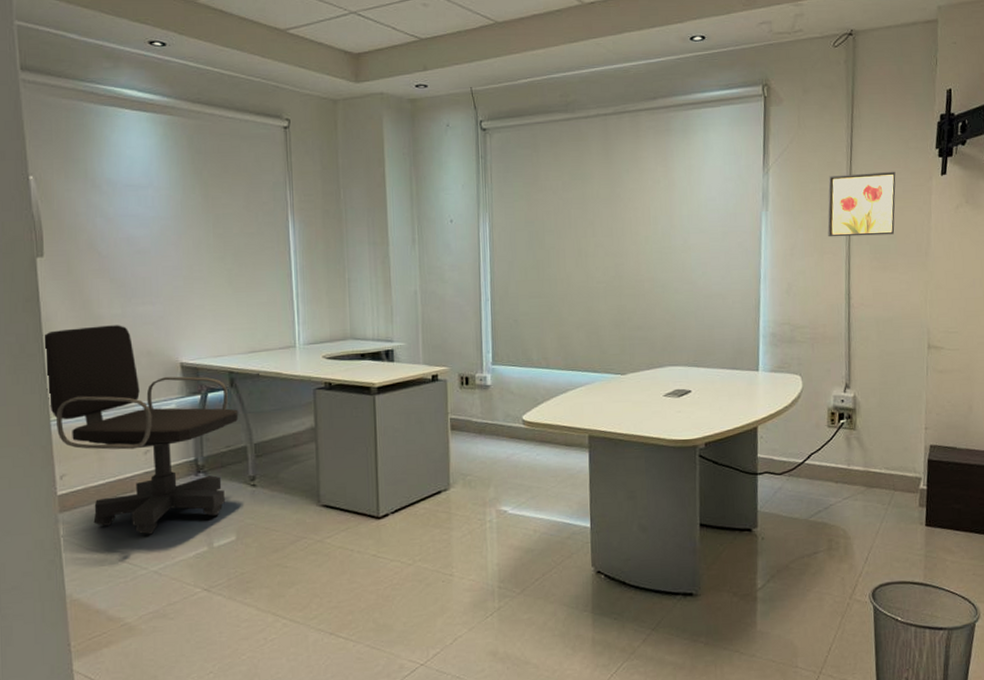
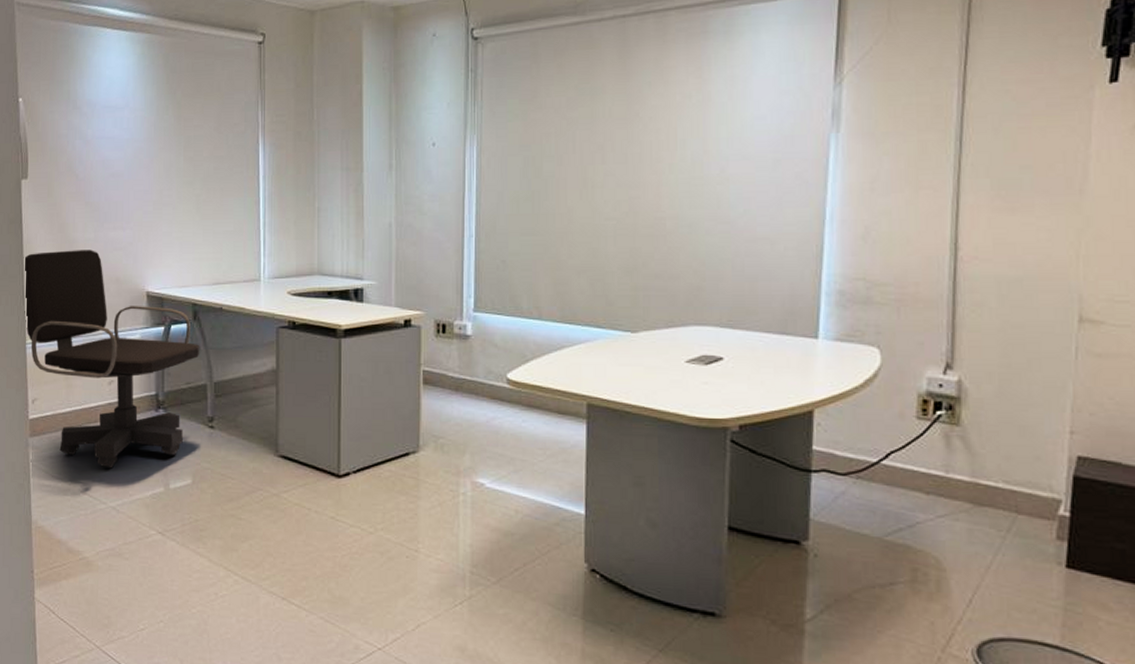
wall art: present [827,171,896,237] -> none [926,78,1036,167]

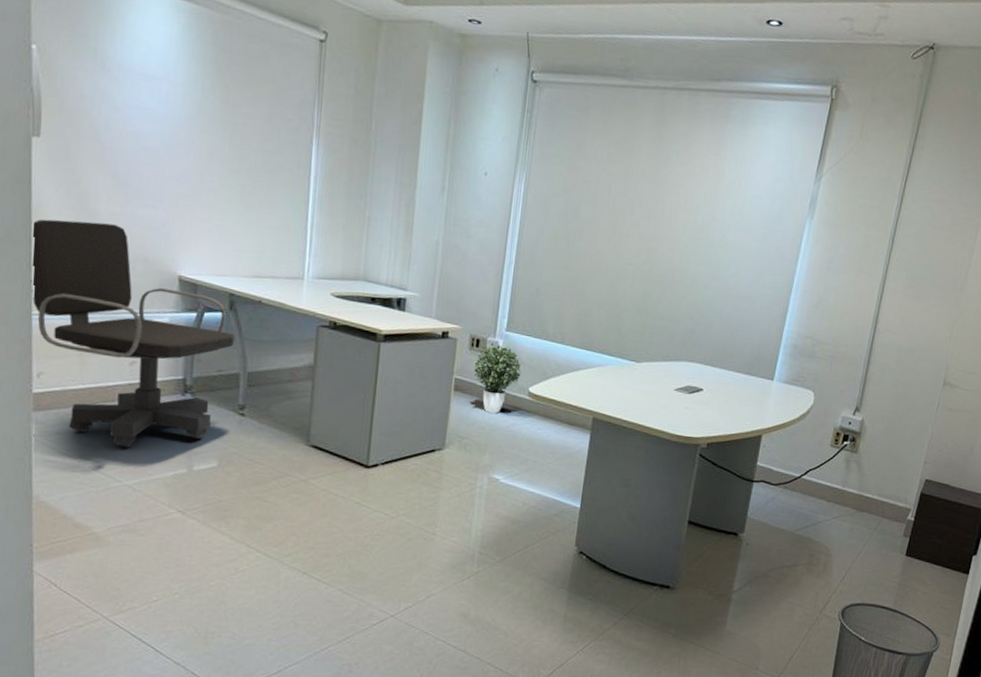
potted plant: none [439,328,496,406] -> present [472,344,521,413]

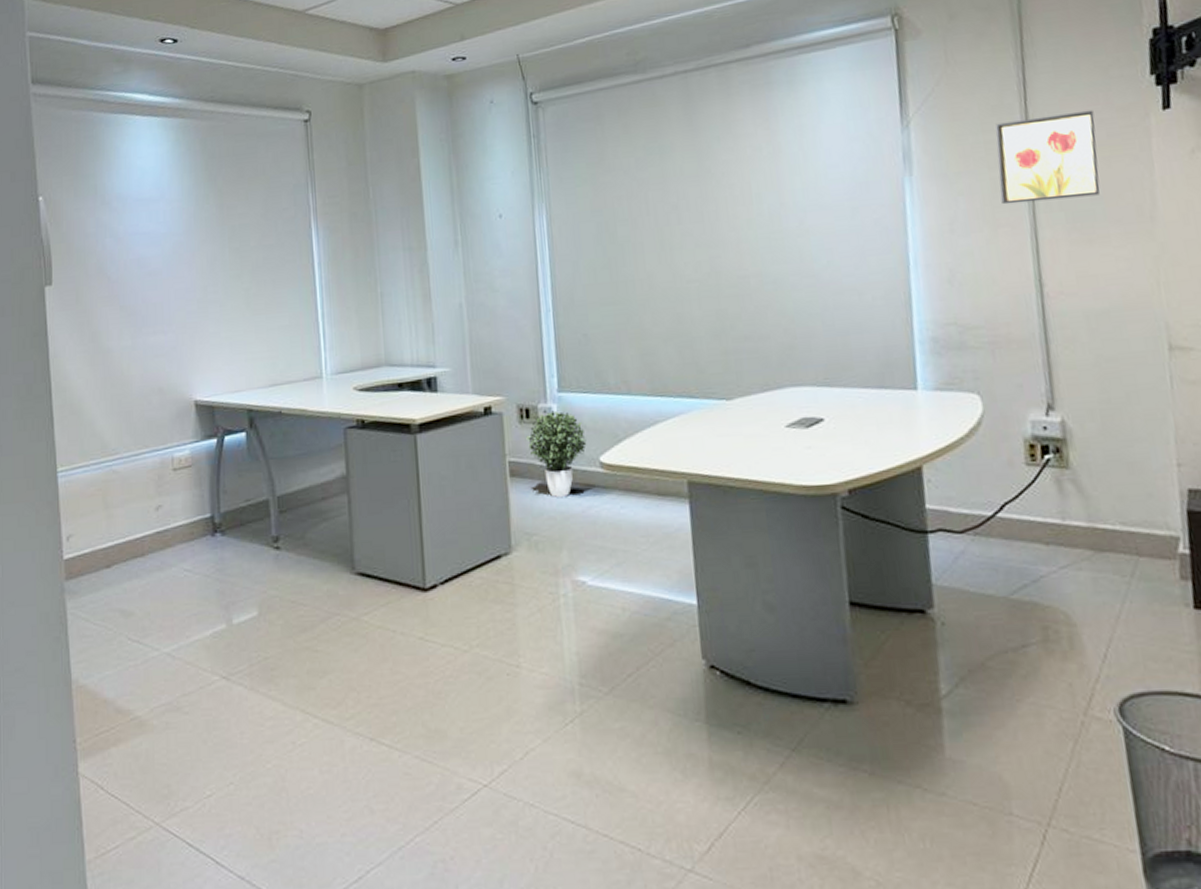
office chair: present [30,219,235,448] -> none [50,359,259,608]
wall art: none [868,194,948,265] -> present [995,109,1100,205]

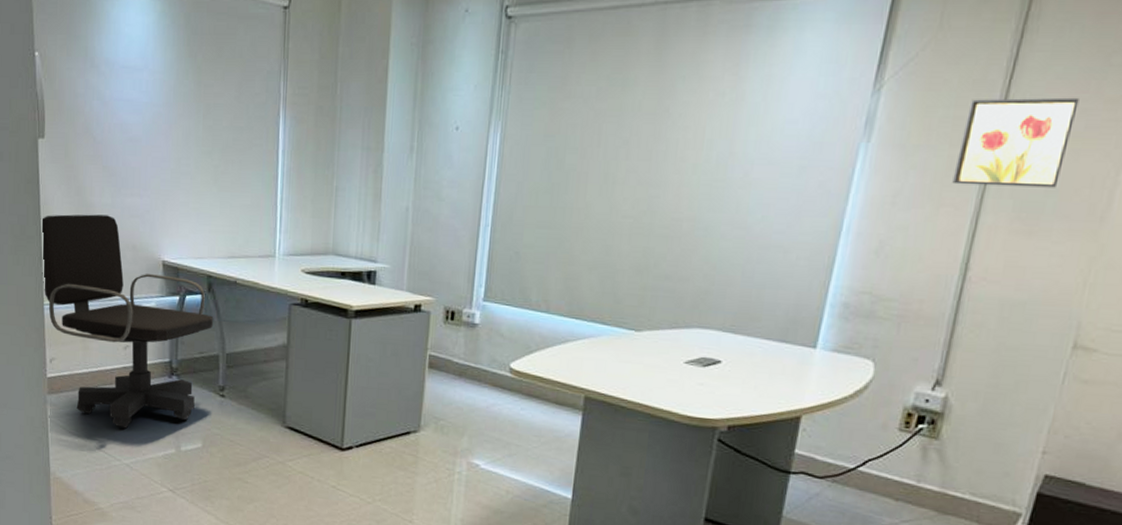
office chair: none [50,359,259,608] -> present [40,214,214,429]
potted plant: present [525,410,587,497] -> none [447,316,501,392]

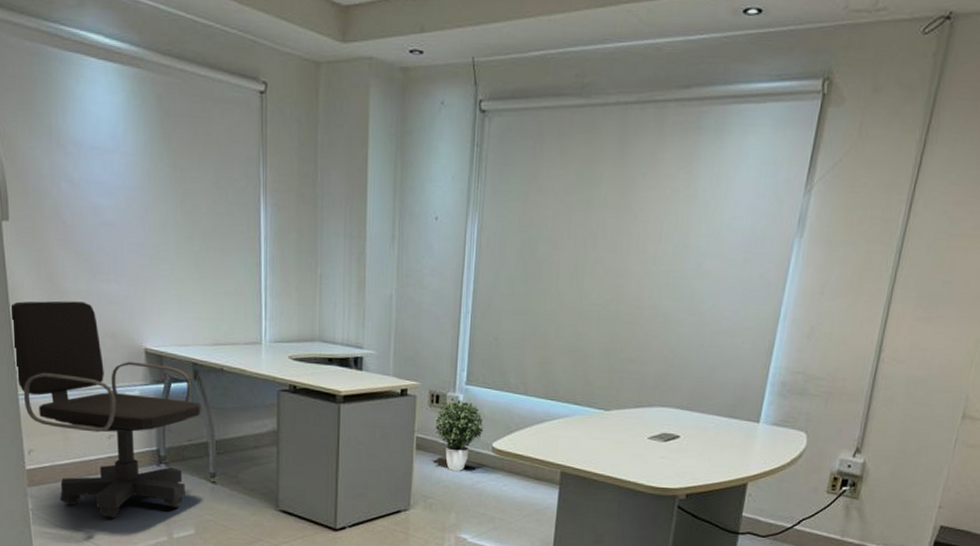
potted plant: none [447,316,501,392] -> present [432,399,484,471]
wall art: present [952,97,1080,188] -> none [869,201,969,280]

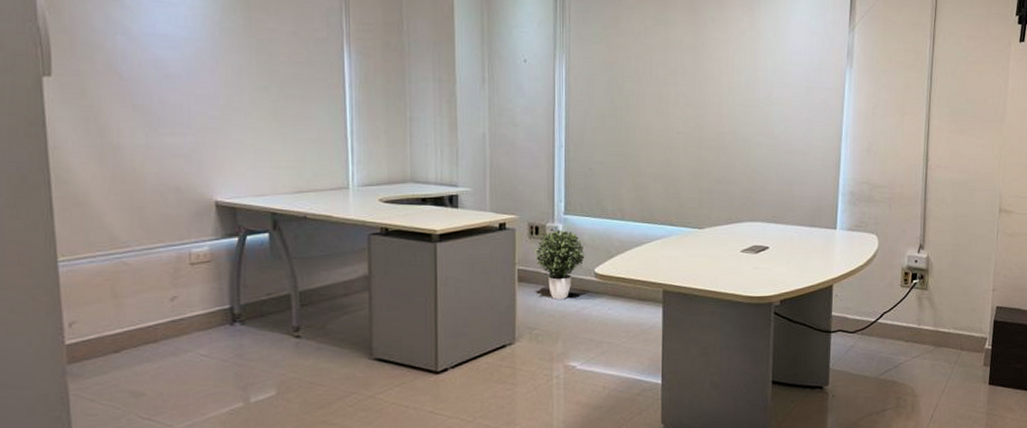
office chair: present [9,300,201,519] -> none [49,157,282,389]

